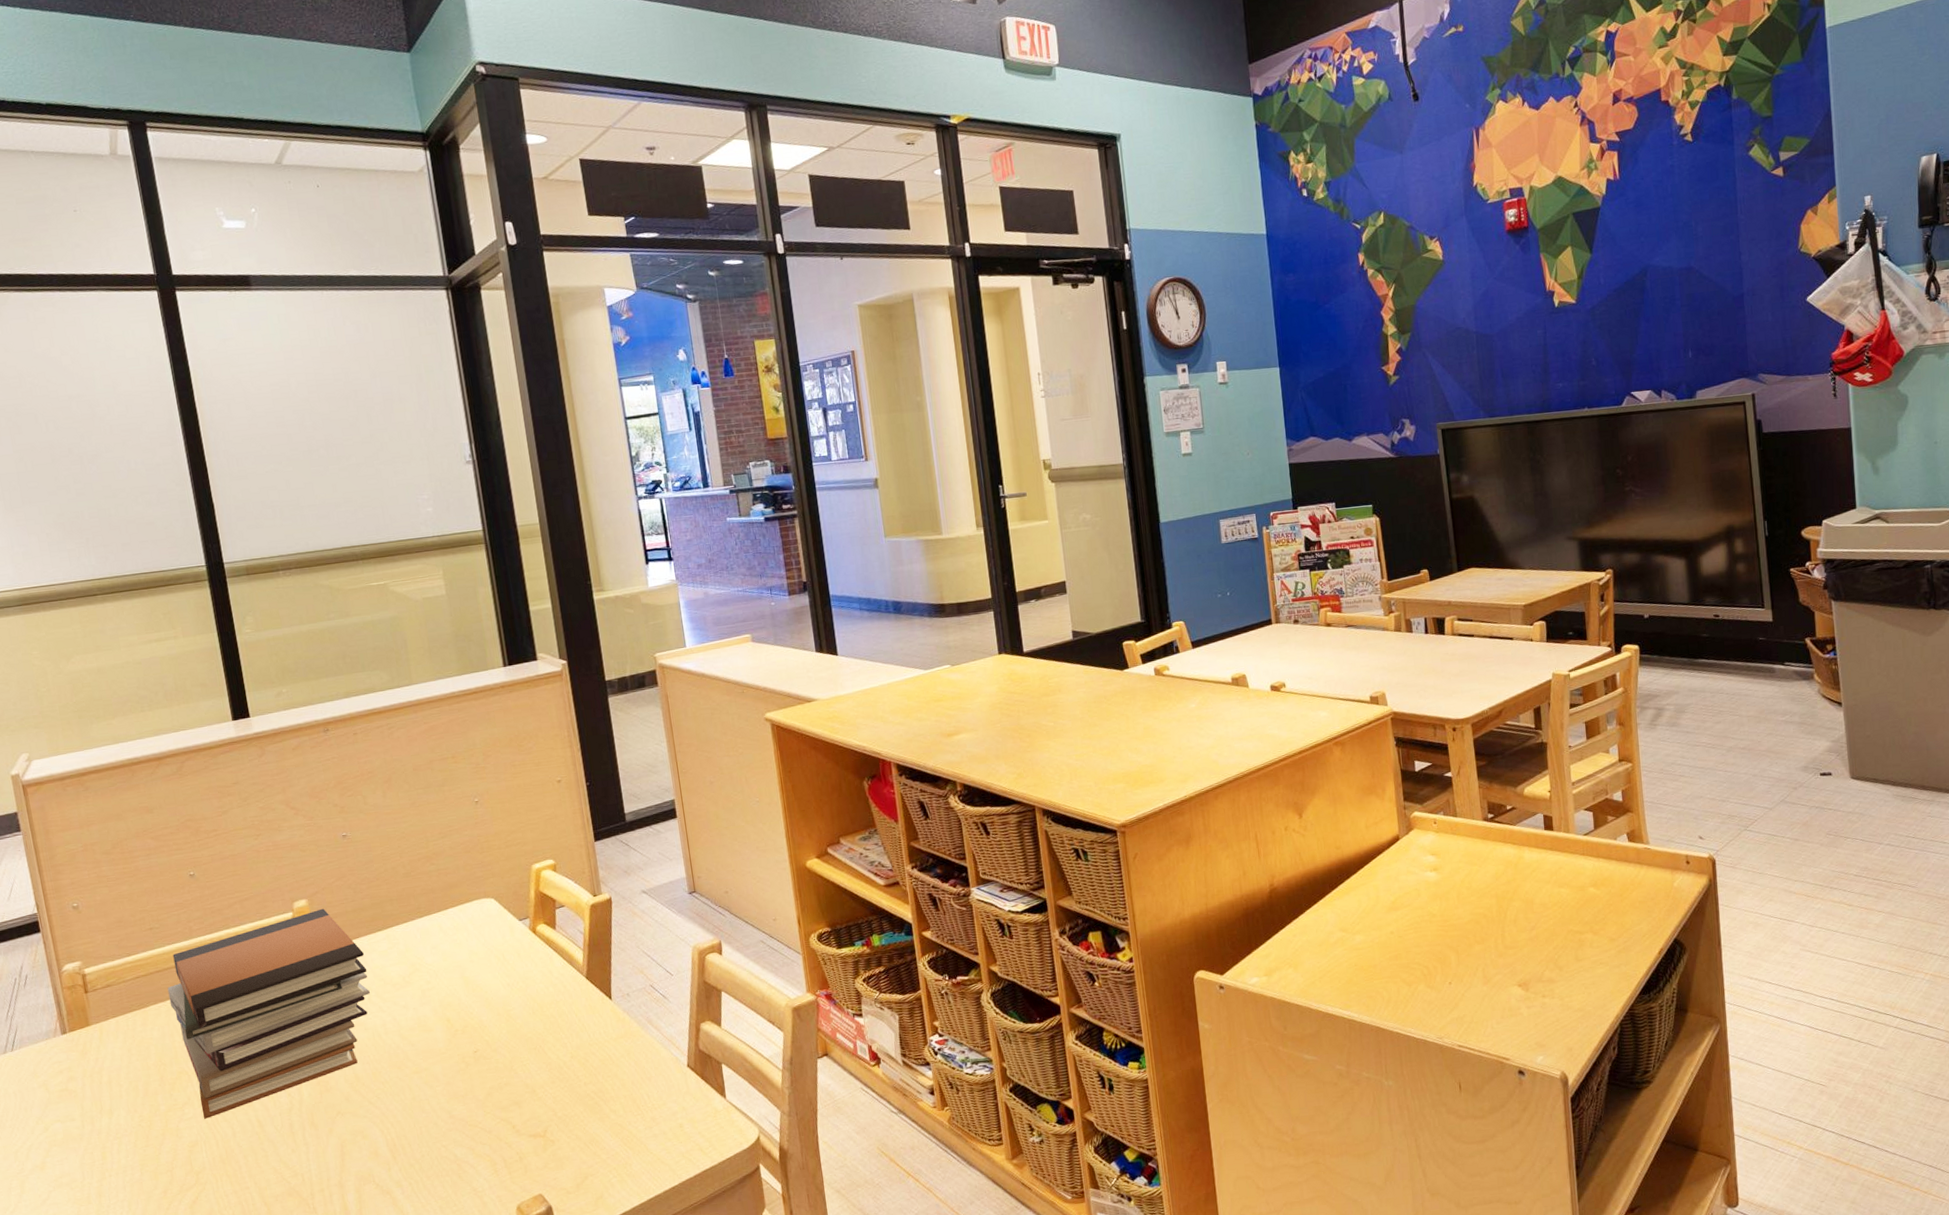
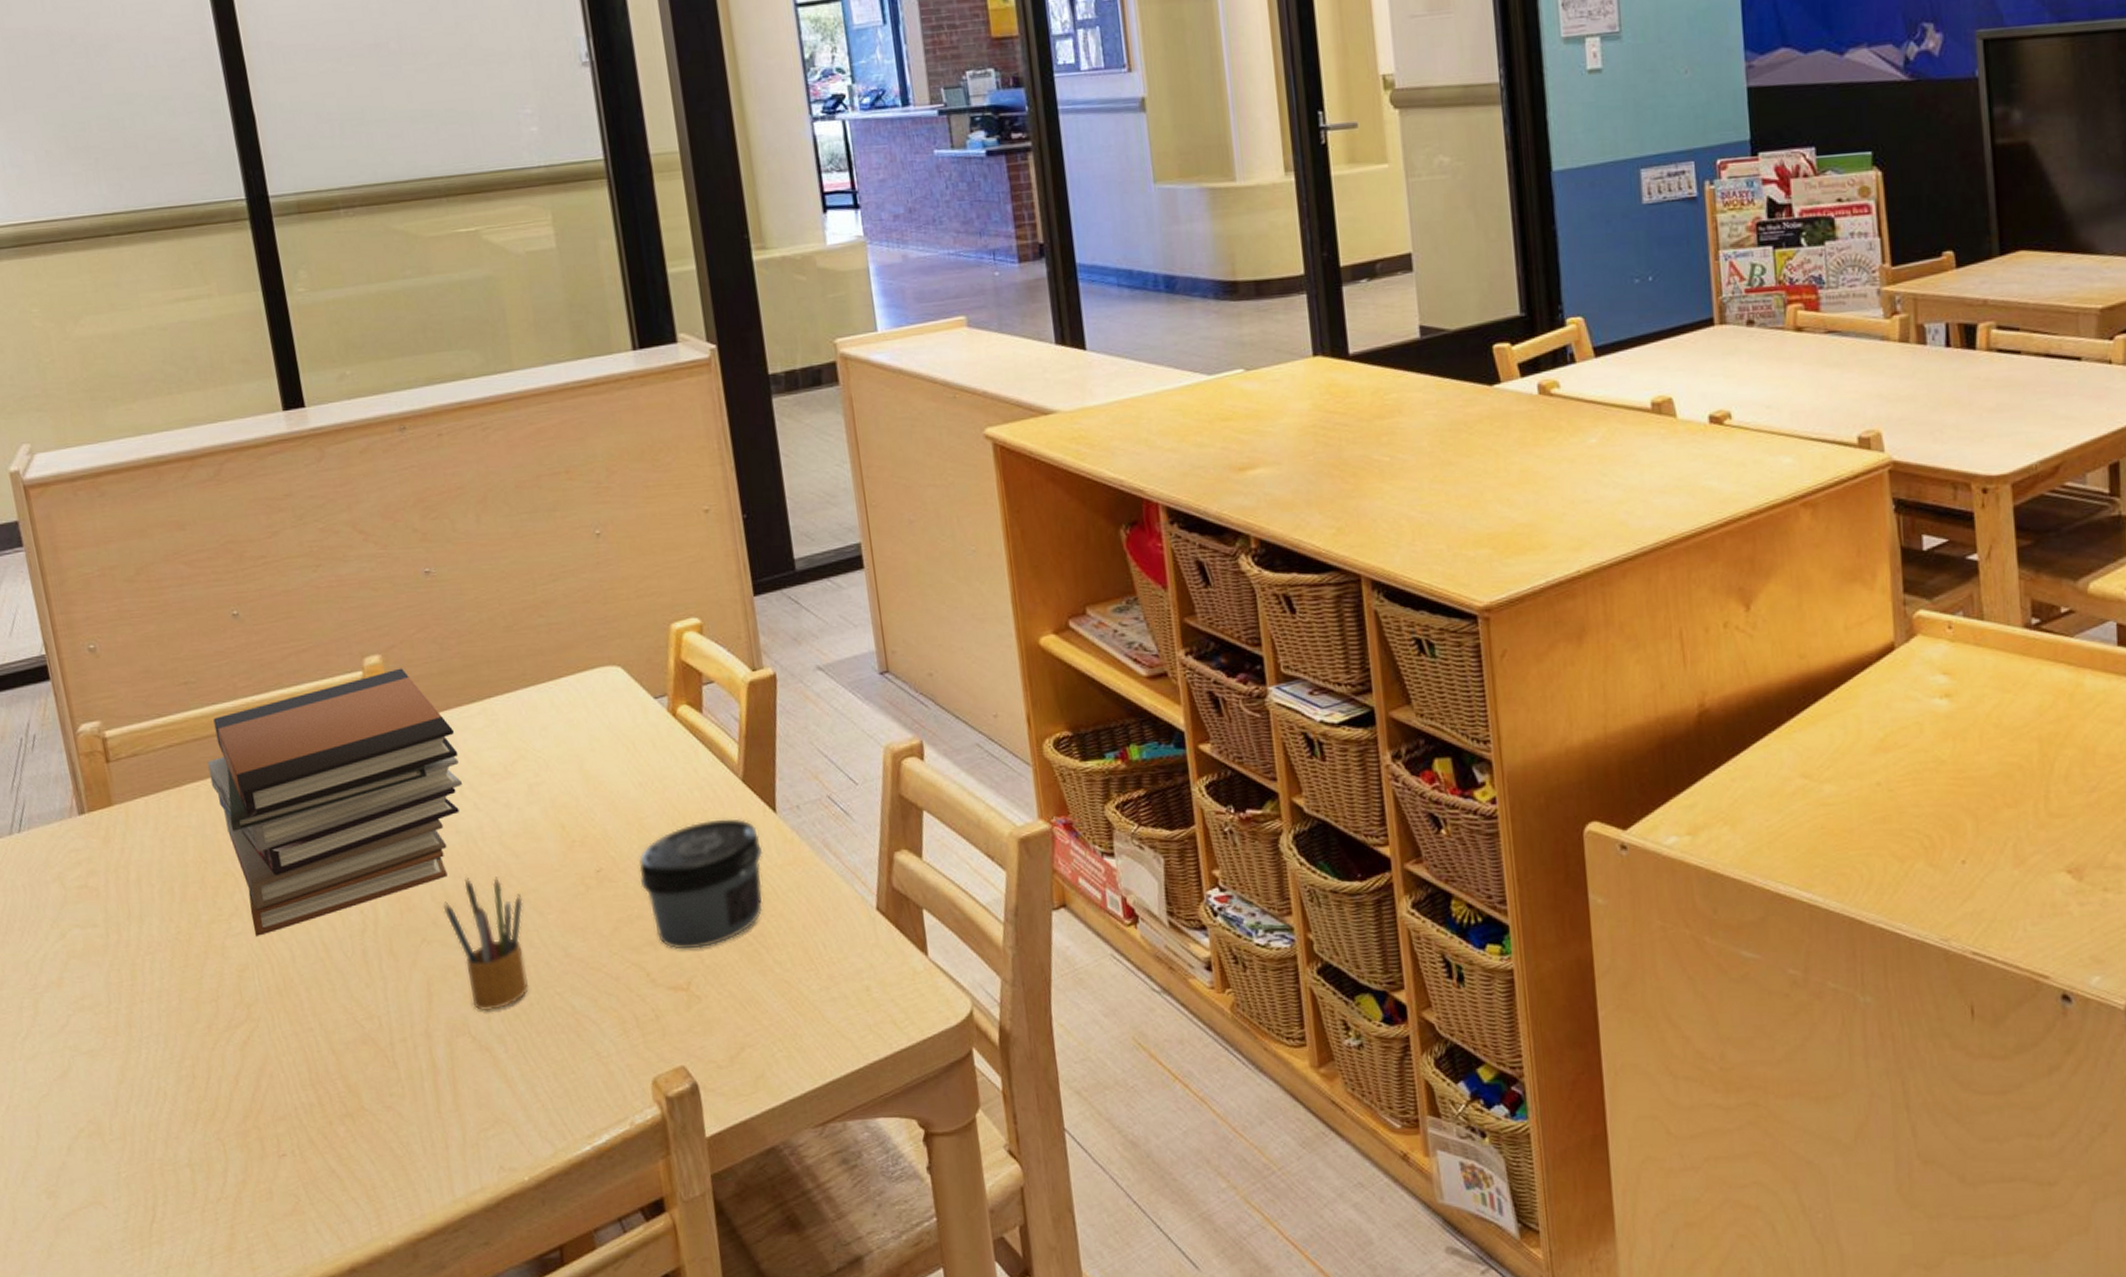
pencil box: none [354,1061,421,1164] -> present [443,877,528,1011]
jar: none [507,1006,602,1107] -> present [638,818,764,950]

